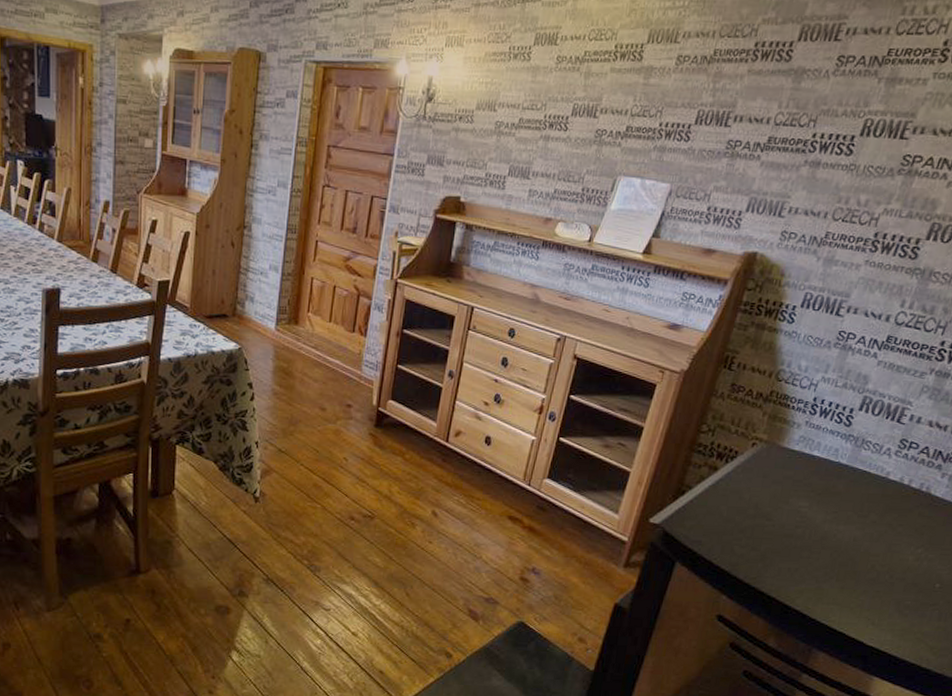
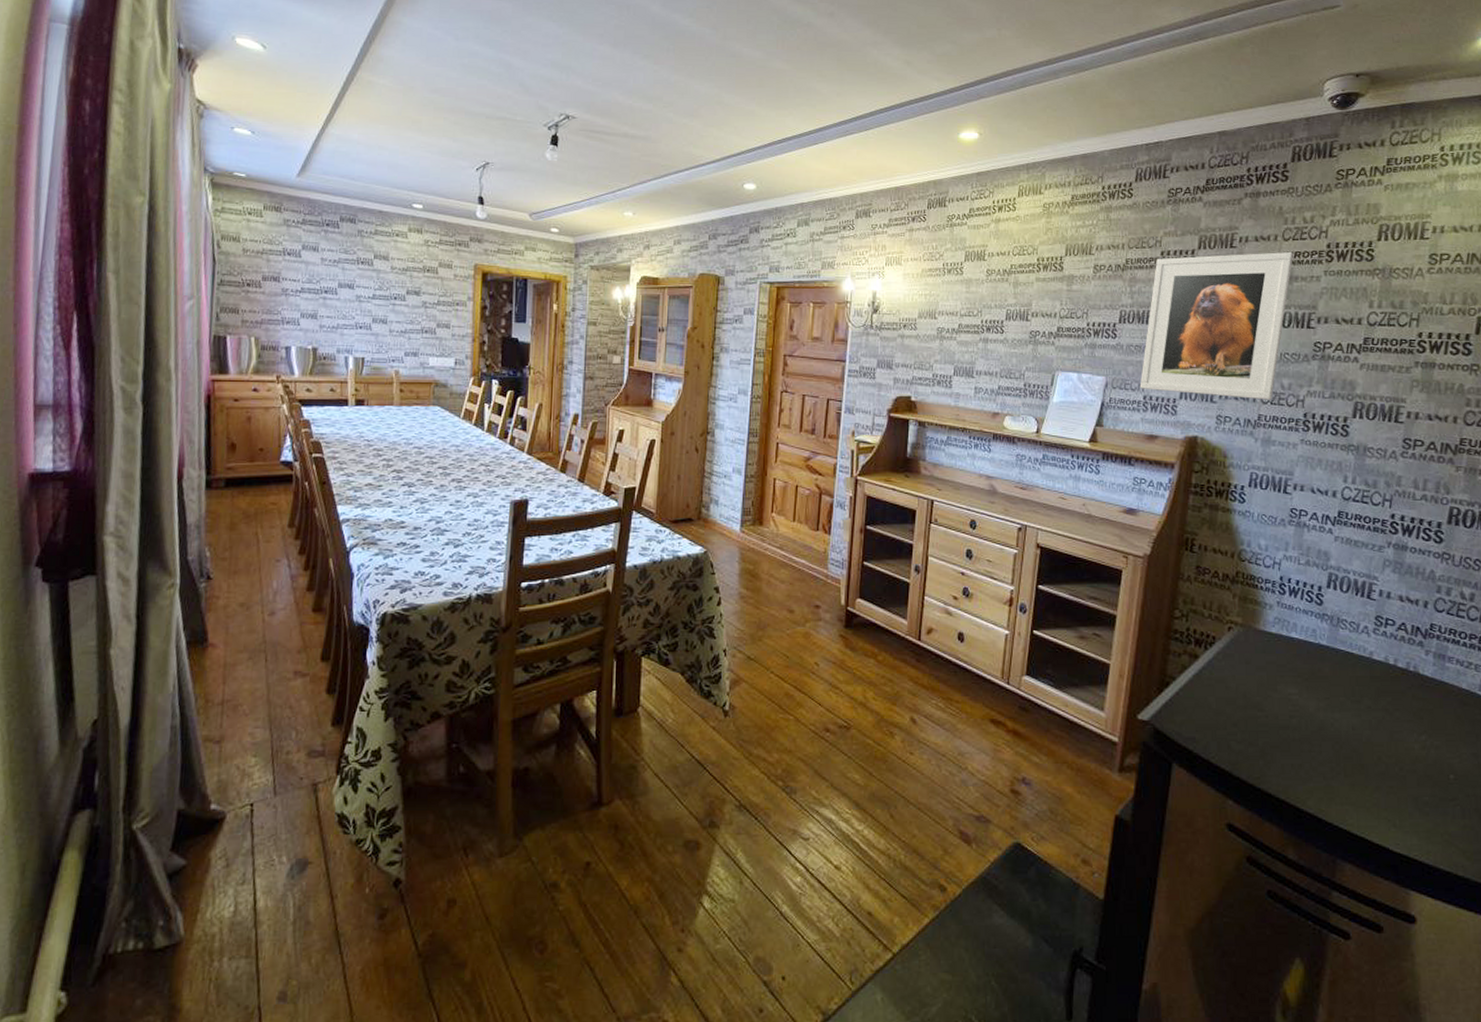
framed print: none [705,48,904,217] -> present [1139,251,1293,400]

